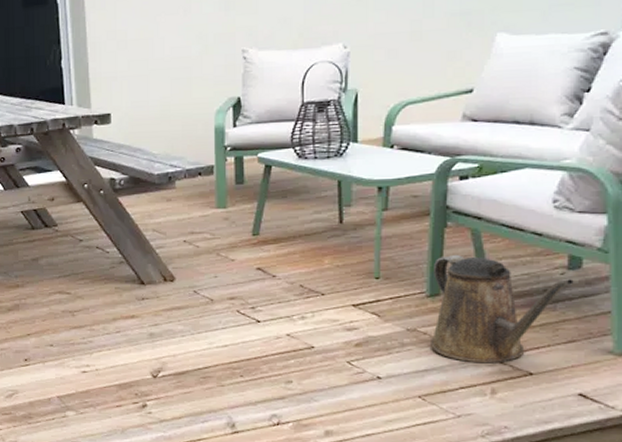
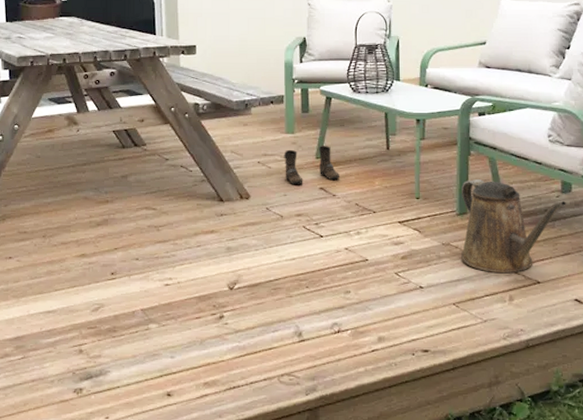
boots: none [214,221,282,264] -> present [284,146,341,184]

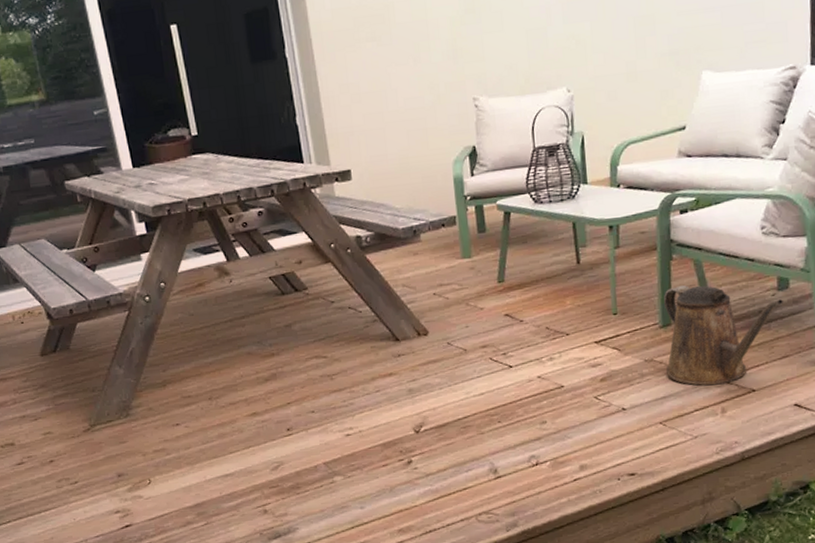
boots: present [284,146,341,184] -> none [461,267,527,314]

